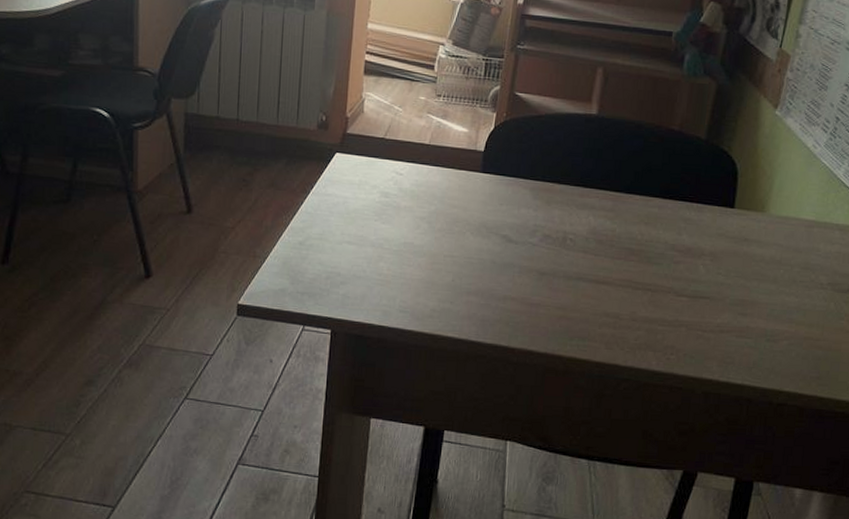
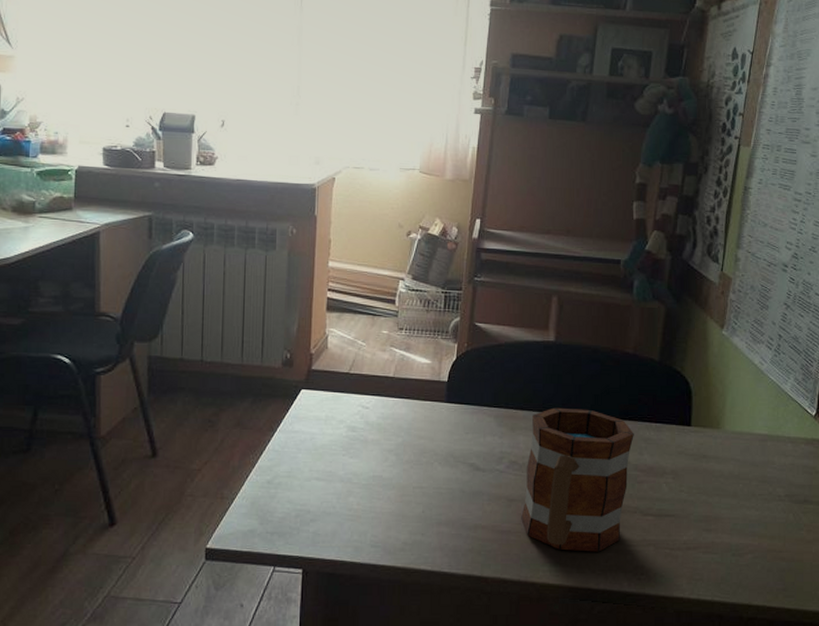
mug: none [551,182,674,330] -> present [521,407,634,552]

